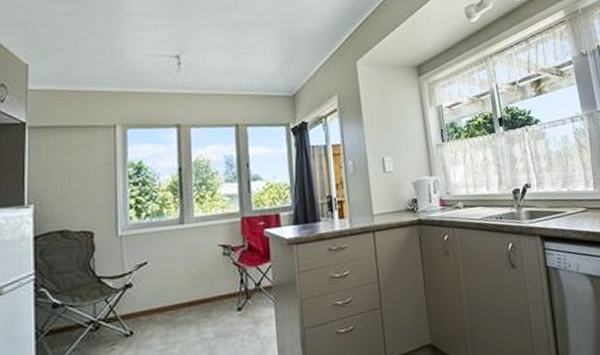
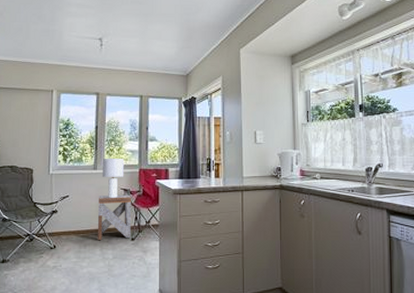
side table: none [189,252,236,317] -> present [97,194,131,241]
lamp: none [192,206,221,259] -> present [103,159,125,198]

